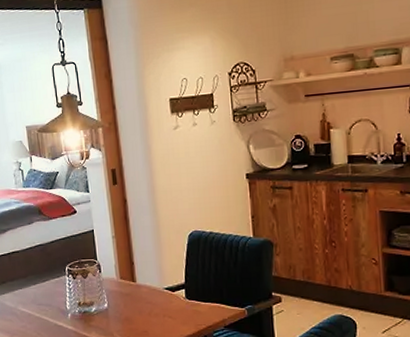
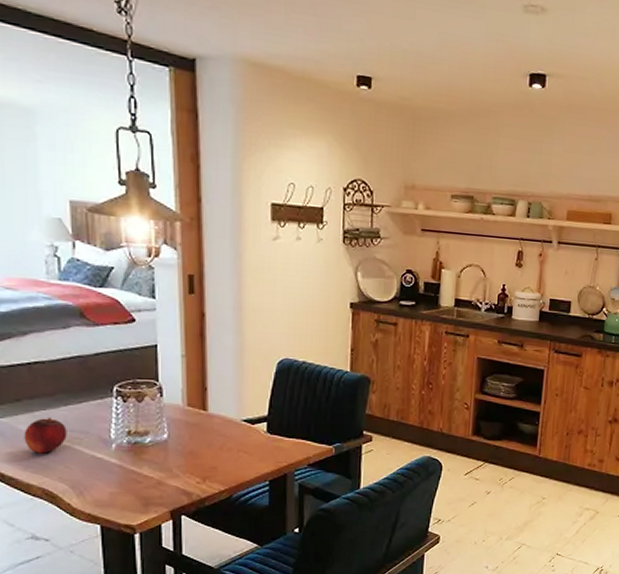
fruit: none [9,294,37,324] -> present [24,417,67,454]

